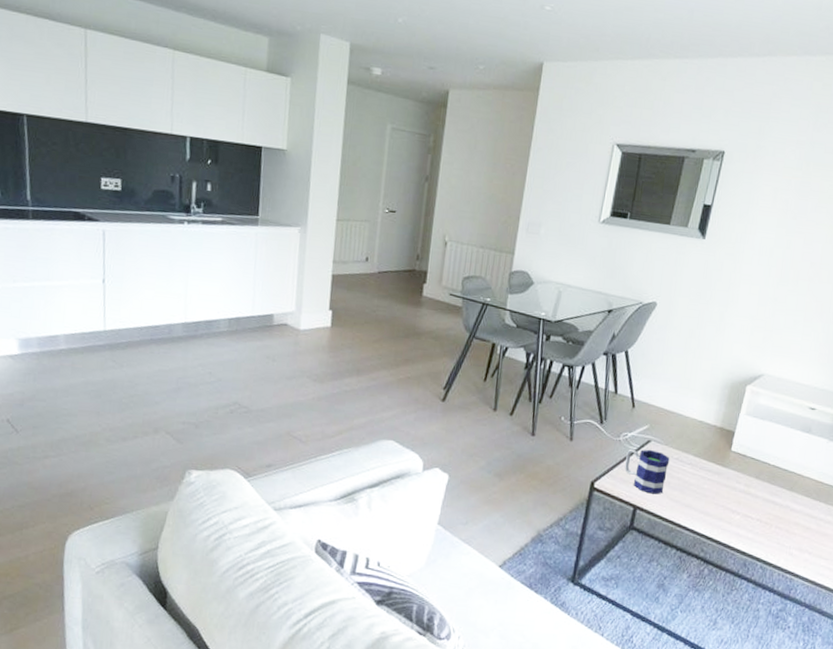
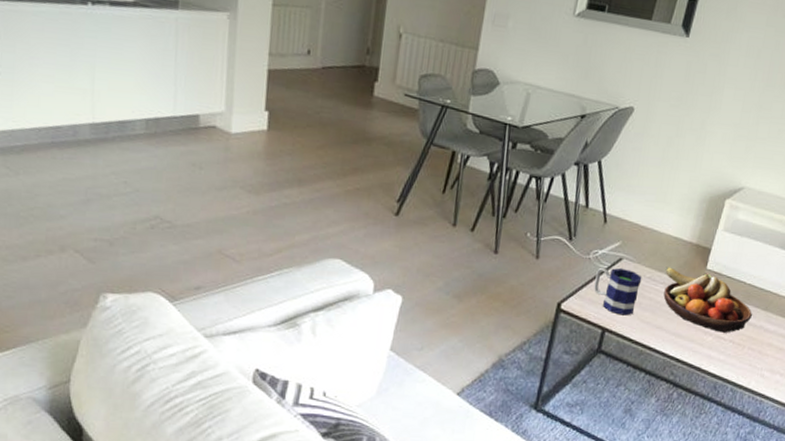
fruit bowl: none [691,448,778,512] -> present [663,267,752,333]

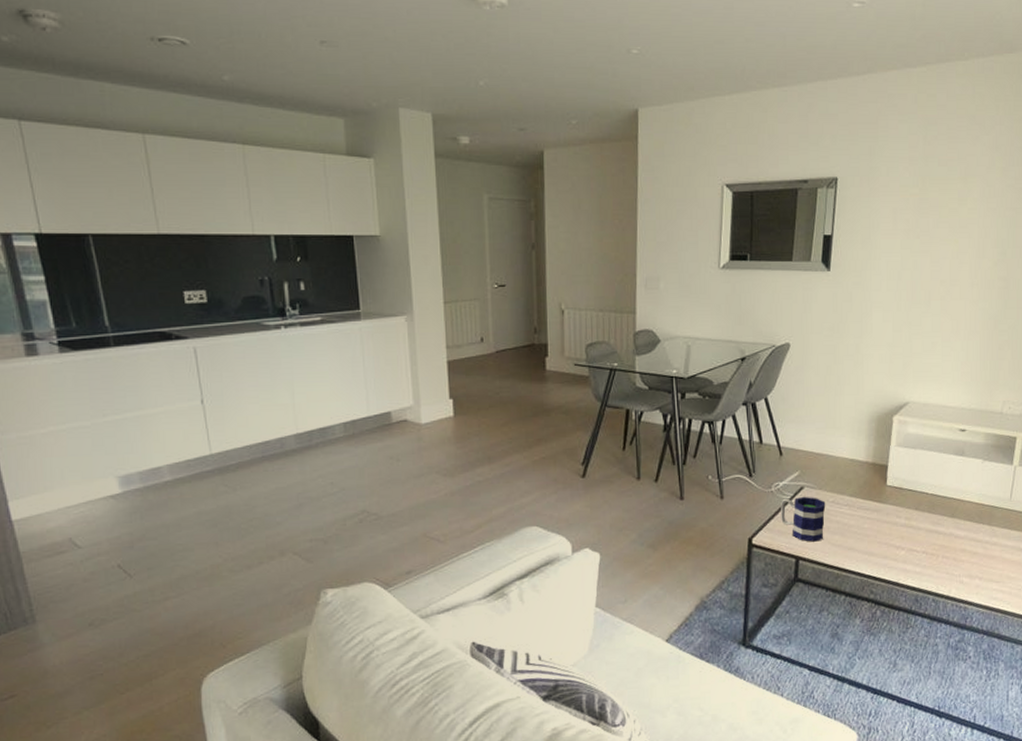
fruit bowl: present [663,267,752,333] -> none [847,488,940,545]

